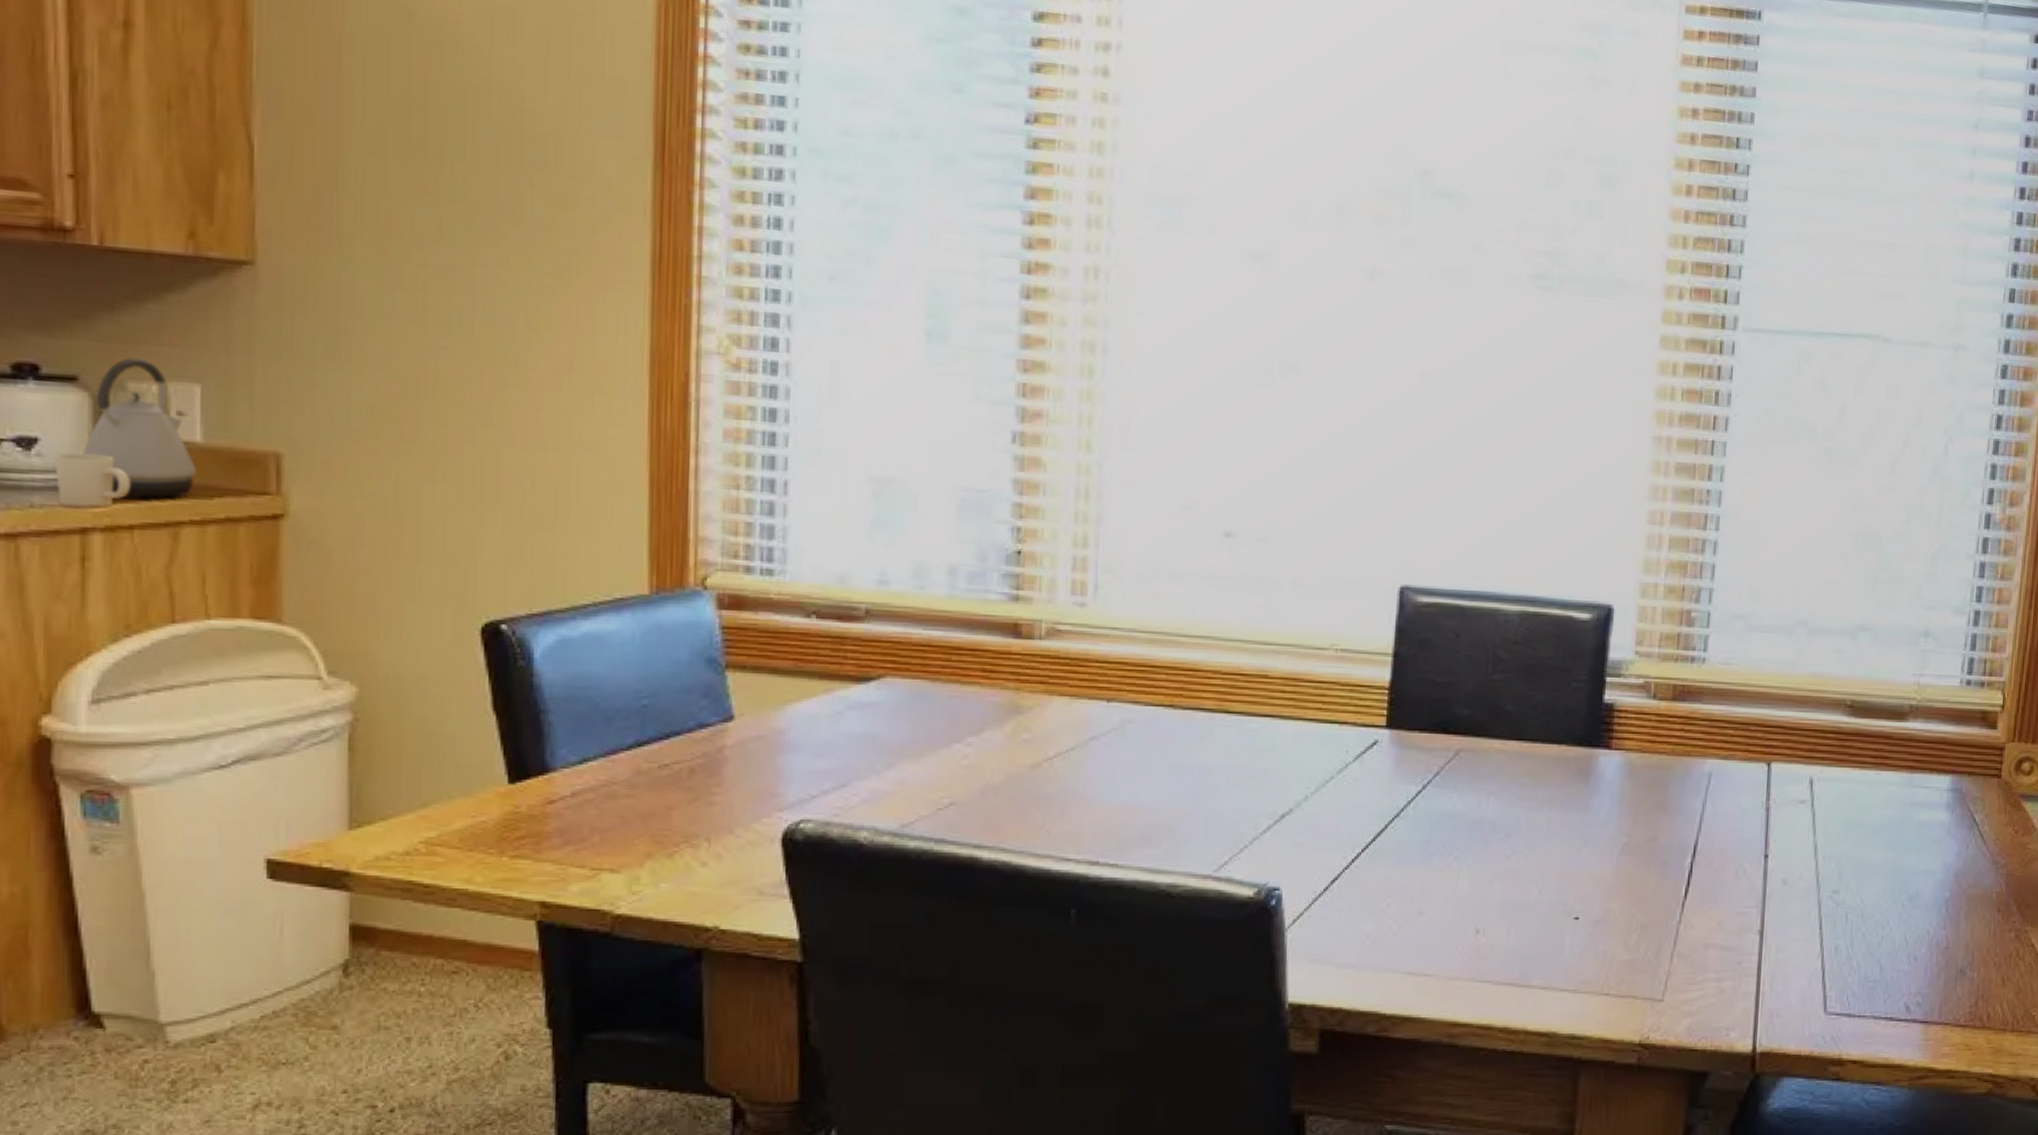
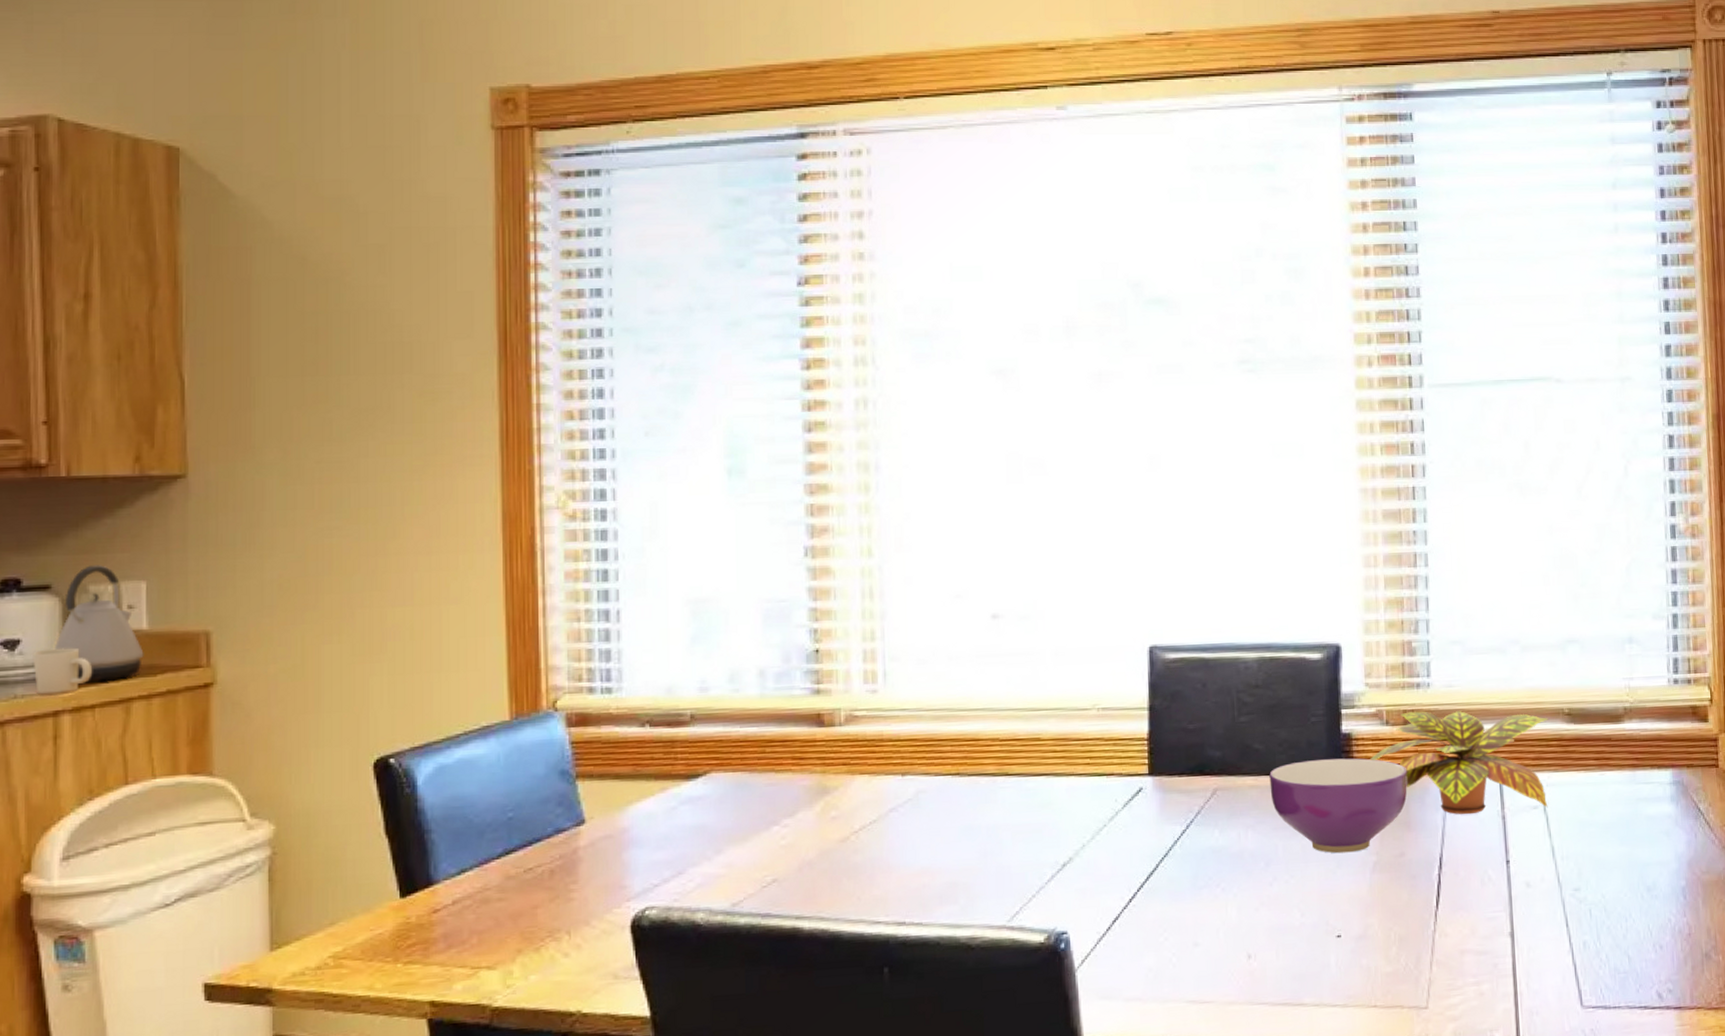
bowl: none [1518,728,1671,831] -> present [1269,758,1408,854]
plant: none [1631,687,1828,804] -> present [1370,711,1548,815]

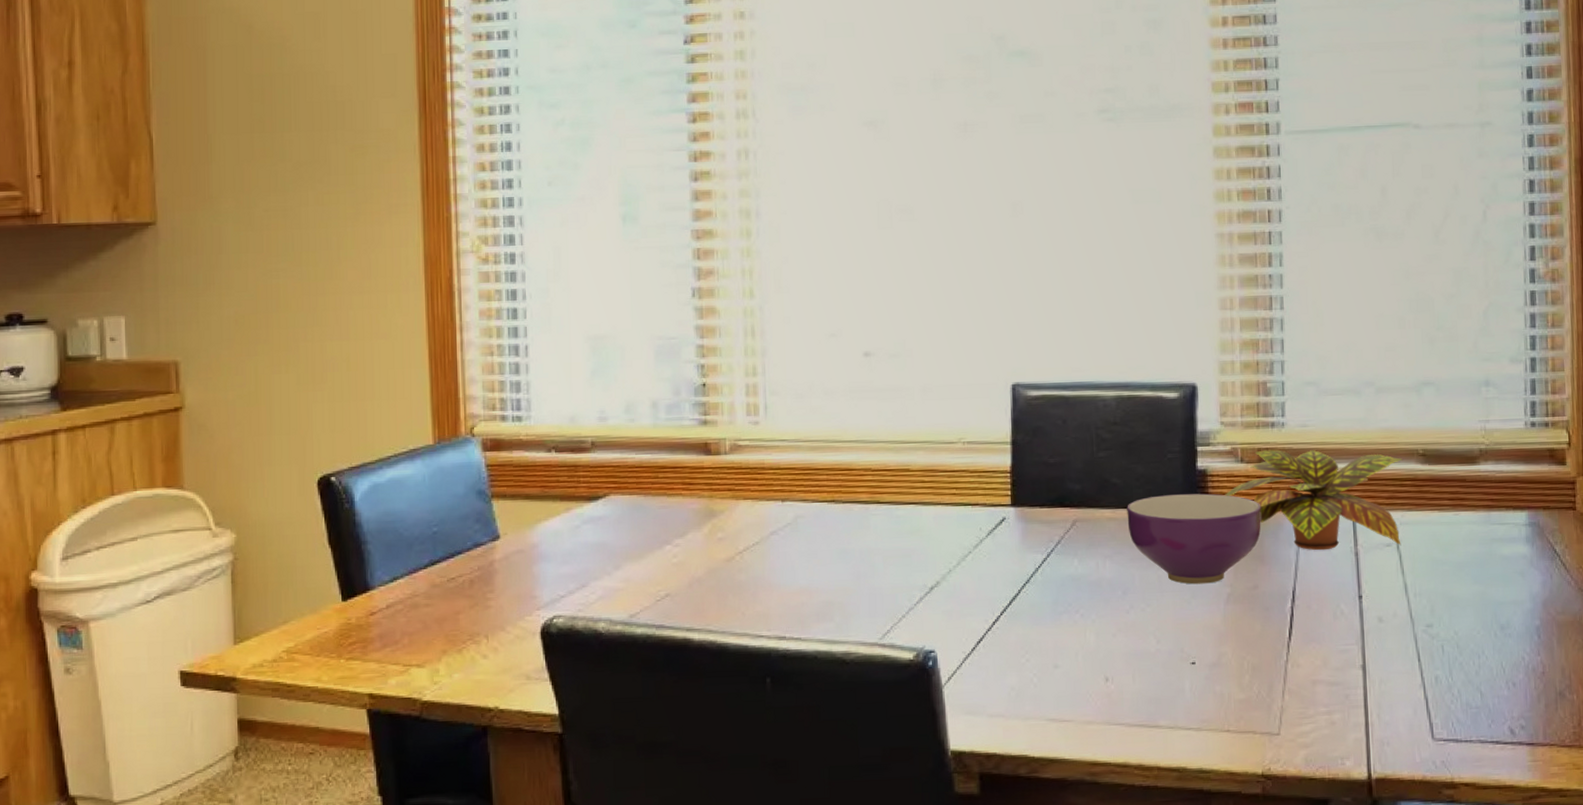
mug: present [33,647,93,696] -> none [34,374,83,417]
kettle: present [53,565,144,683] -> none [51,302,125,406]

